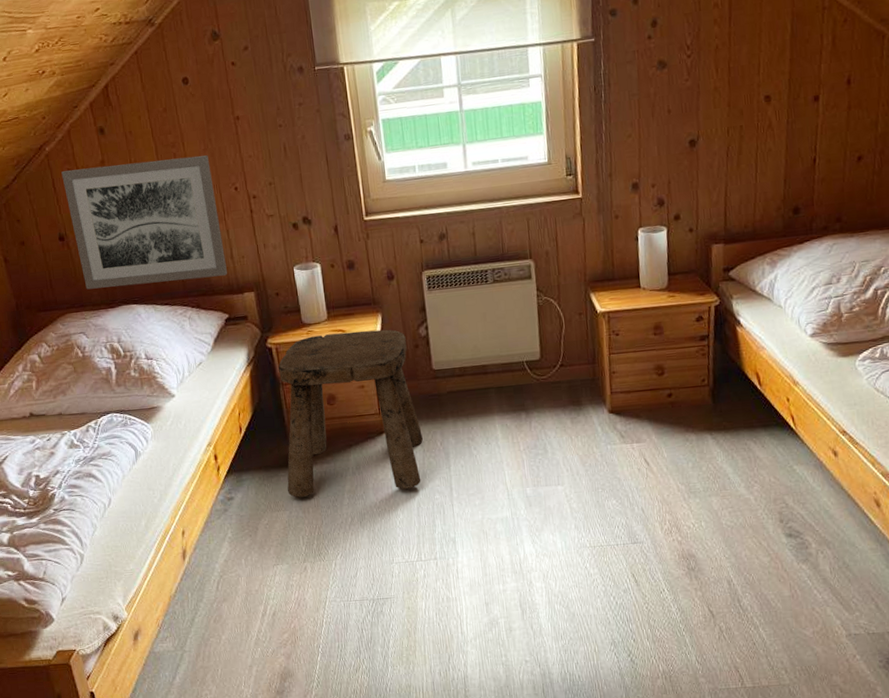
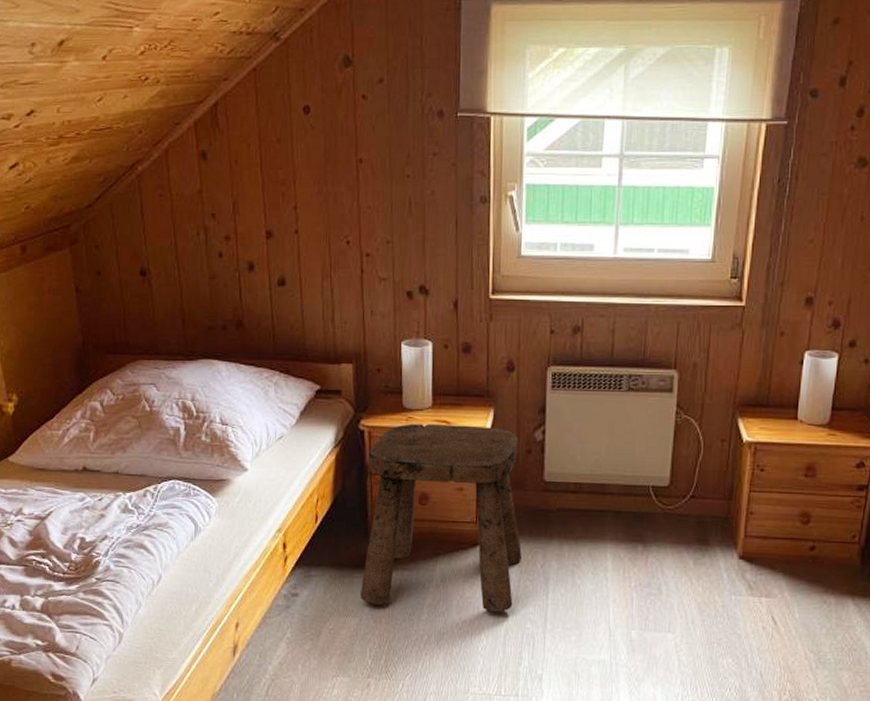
wall art: present [61,155,227,290] -> none [152,195,325,341]

